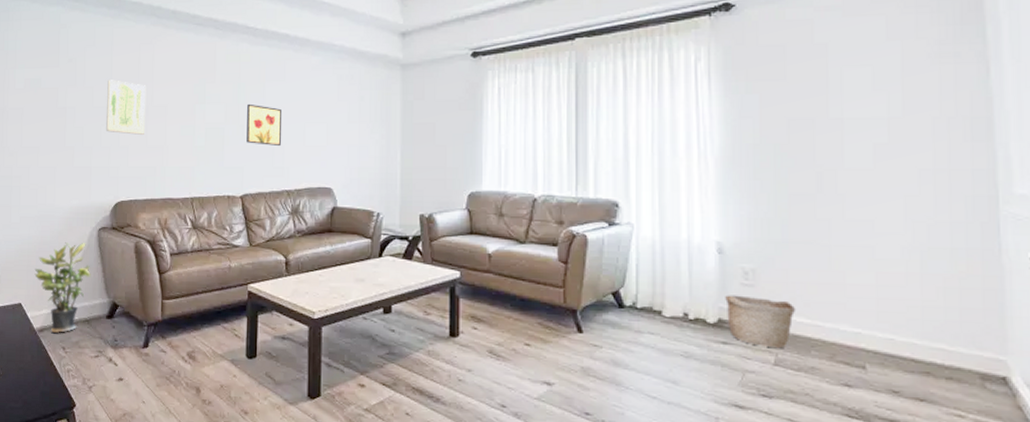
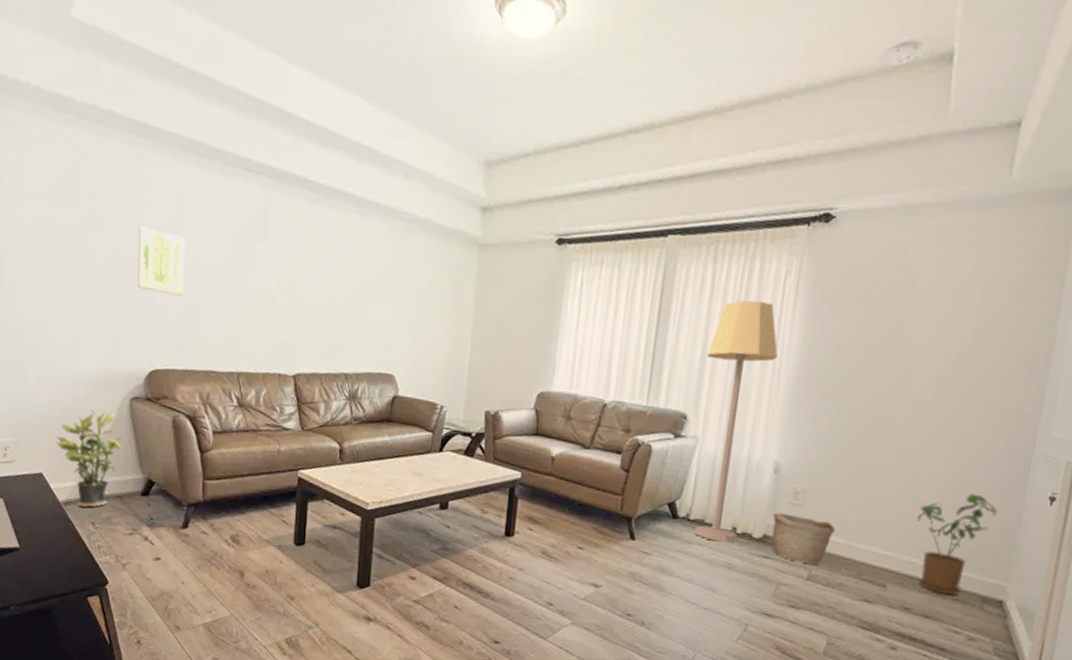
wall art: present [247,103,281,147] -> none [302,271,342,324]
lamp: none [629,88,700,330] -> present [693,300,778,543]
house plant: none [885,260,974,374] -> present [917,493,998,596]

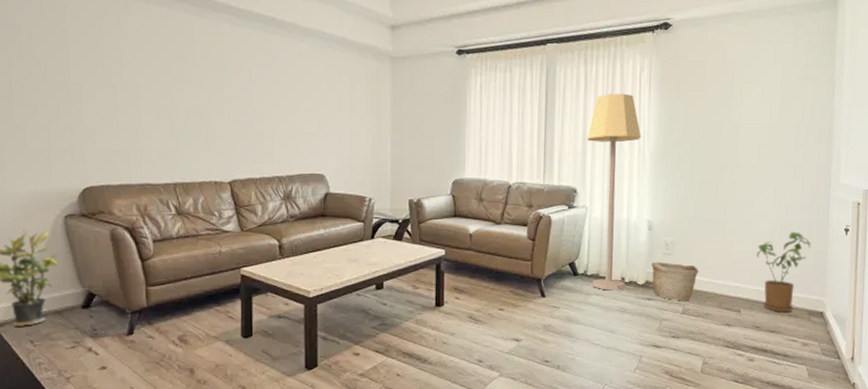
wall art: present [138,226,186,296] -> none [63,53,114,116]

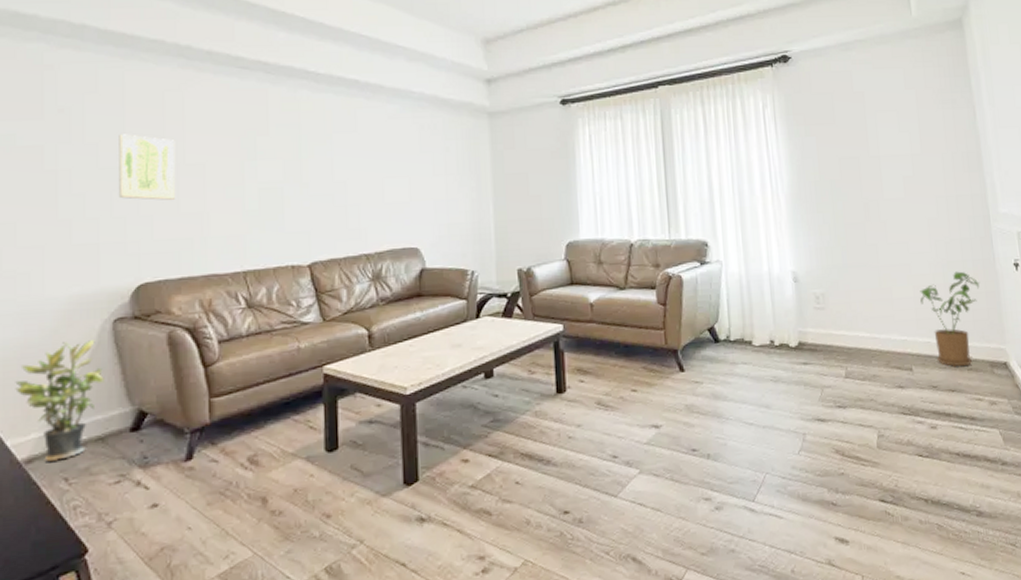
wall art: none [63,53,114,116] -> present [119,134,176,200]
lamp: present [587,93,641,291] -> none [713,132,778,357]
basket: present [651,262,699,301] -> none [803,318,858,363]

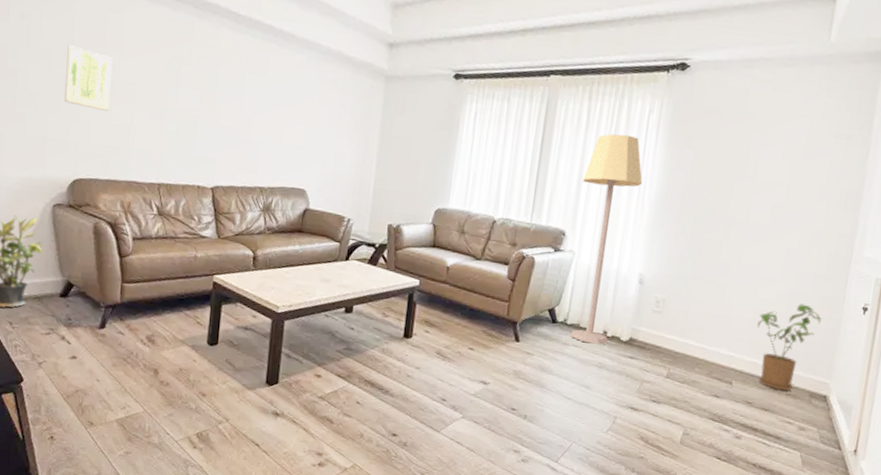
lamp: none [713,132,778,357] -> present [570,134,643,345]

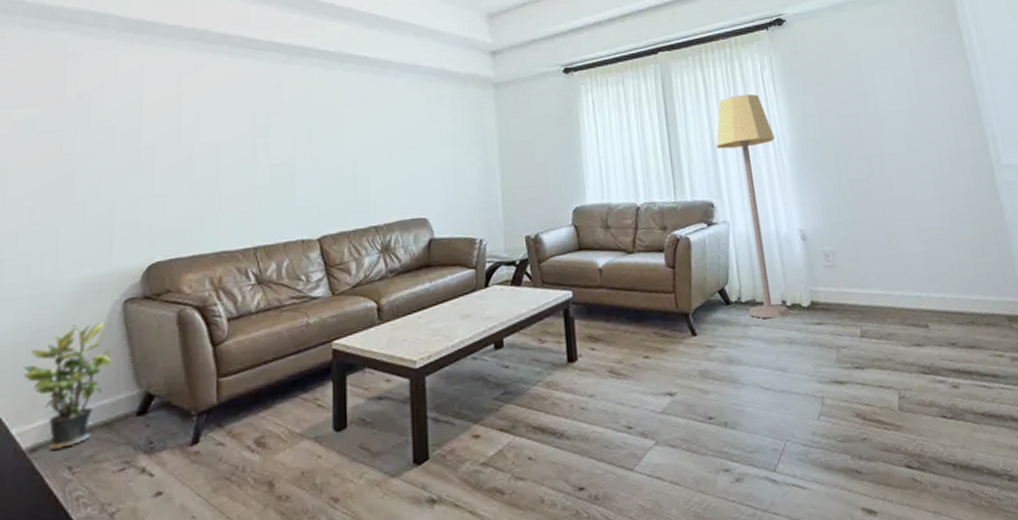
wall art: present [65,45,113,111] -> none [134,116,190,180]
house plant: present [757,303,822,391] -> none [929,224,990,322]

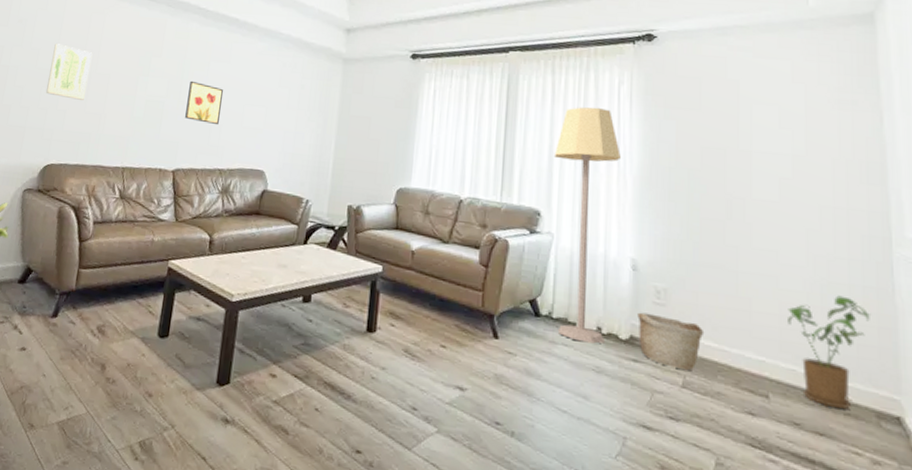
wall art: none [134,116,190,180] -> present [46,43,93,100]
wall art: none [322,133,365,179] -> present [185,80,223,126]
basket: none [813,276,870,322] -> present [637,312,705,371]
house plant: none [929,224,990,322] -> present [788,295,870,410]

